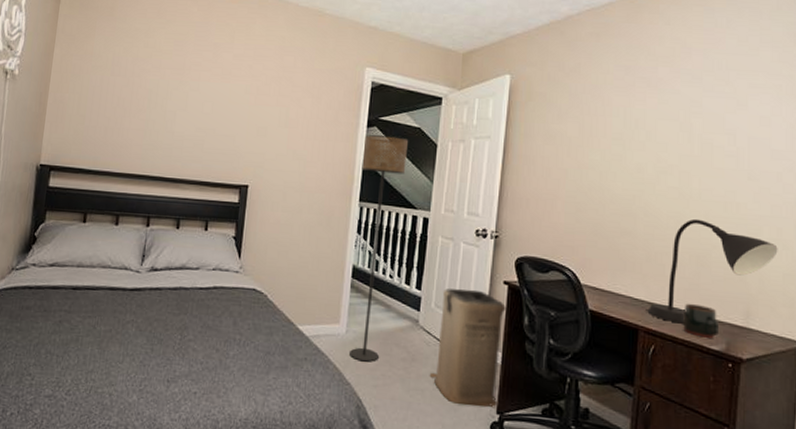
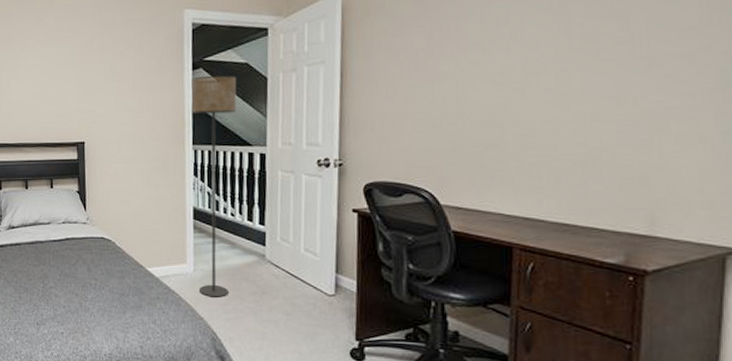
laundry basket: present [430,288,506,407] -> none [282,220,357,334]
desk lamp: present [646,218,778,324] -> none [520,120,692,238]
mug: present [683,303,719,338] -> none [568,214,614,250]

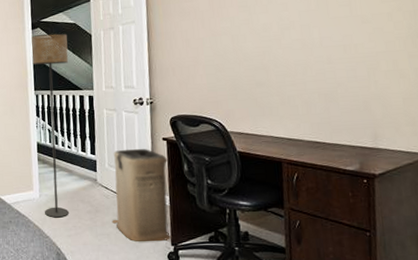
laundry basket: none [282,220,357,334] -> present [113,148,172,242]

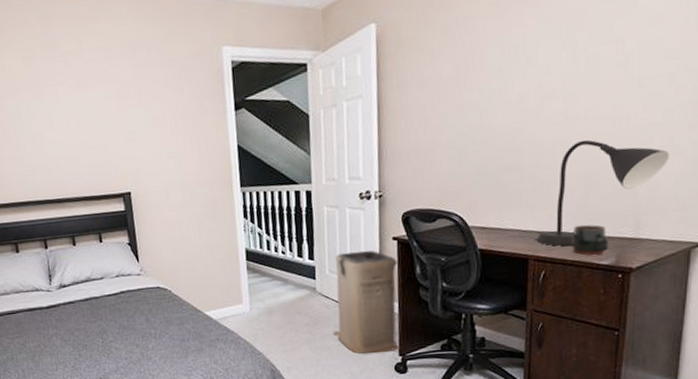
floor lamp: present [31,33,69,218] -> none [235,114,284,333]
desk lamp: none [286,63,396,153] -> present [535,139,670,247]
mug: none [318,134,352,161] -> present [572,224,608,255]

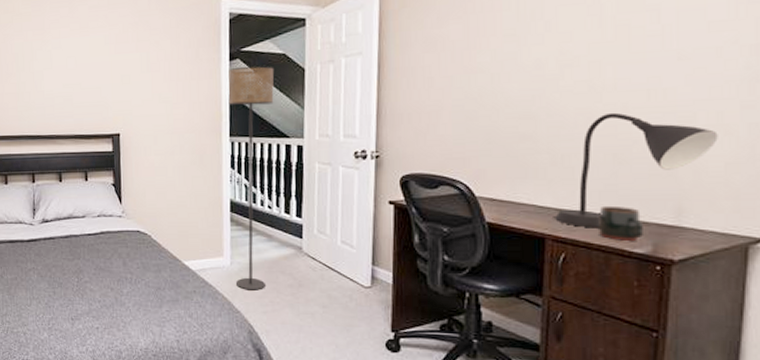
floor lamp: none [235,114,284,333] -> present [228,66,274,291]
laundry basket: present [334,250,400,355] -> none [319,212,393,326]

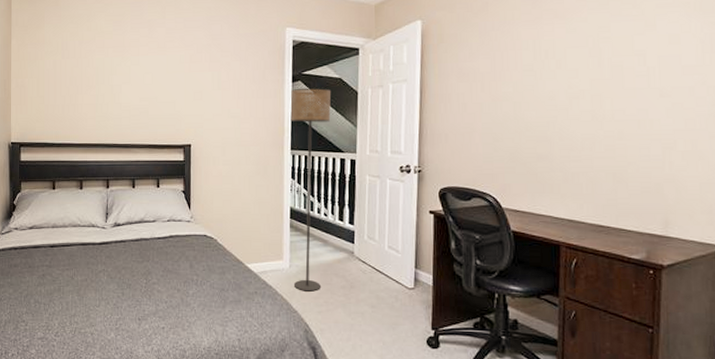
desk lamp: present [553,112,718,228] -> none [566,138,694,237]
mug: present [599,205,643,241] -> none [603,217,638,248]

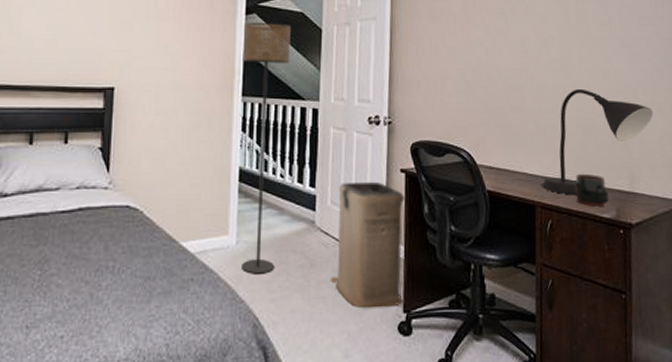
laundry basket: none [369,220,433,324] -> present [331,181,405,309]
desk lamp: none [566,138,694,237] -> present [540,88,653,195]
mug: none [603,217,638,248] -> present [575,173,609,206]

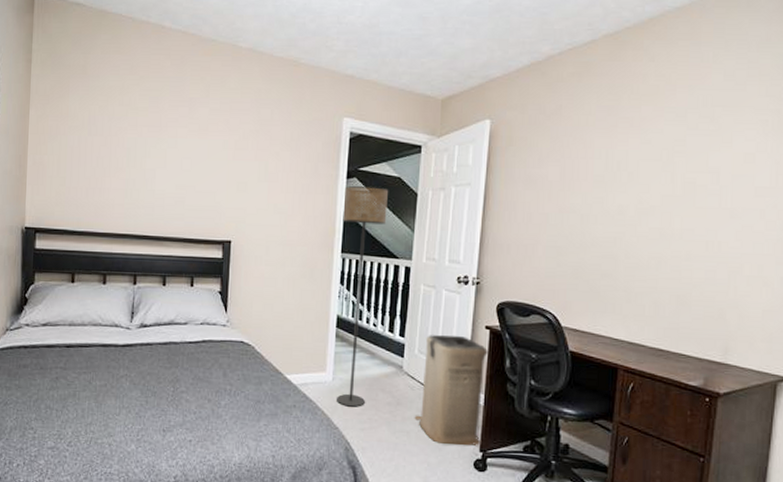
desk lamp: present [540,88,653,195] -> none [625,258,758,362]
mug: present [575,173,609,206] -> none [662,341,697,374]

